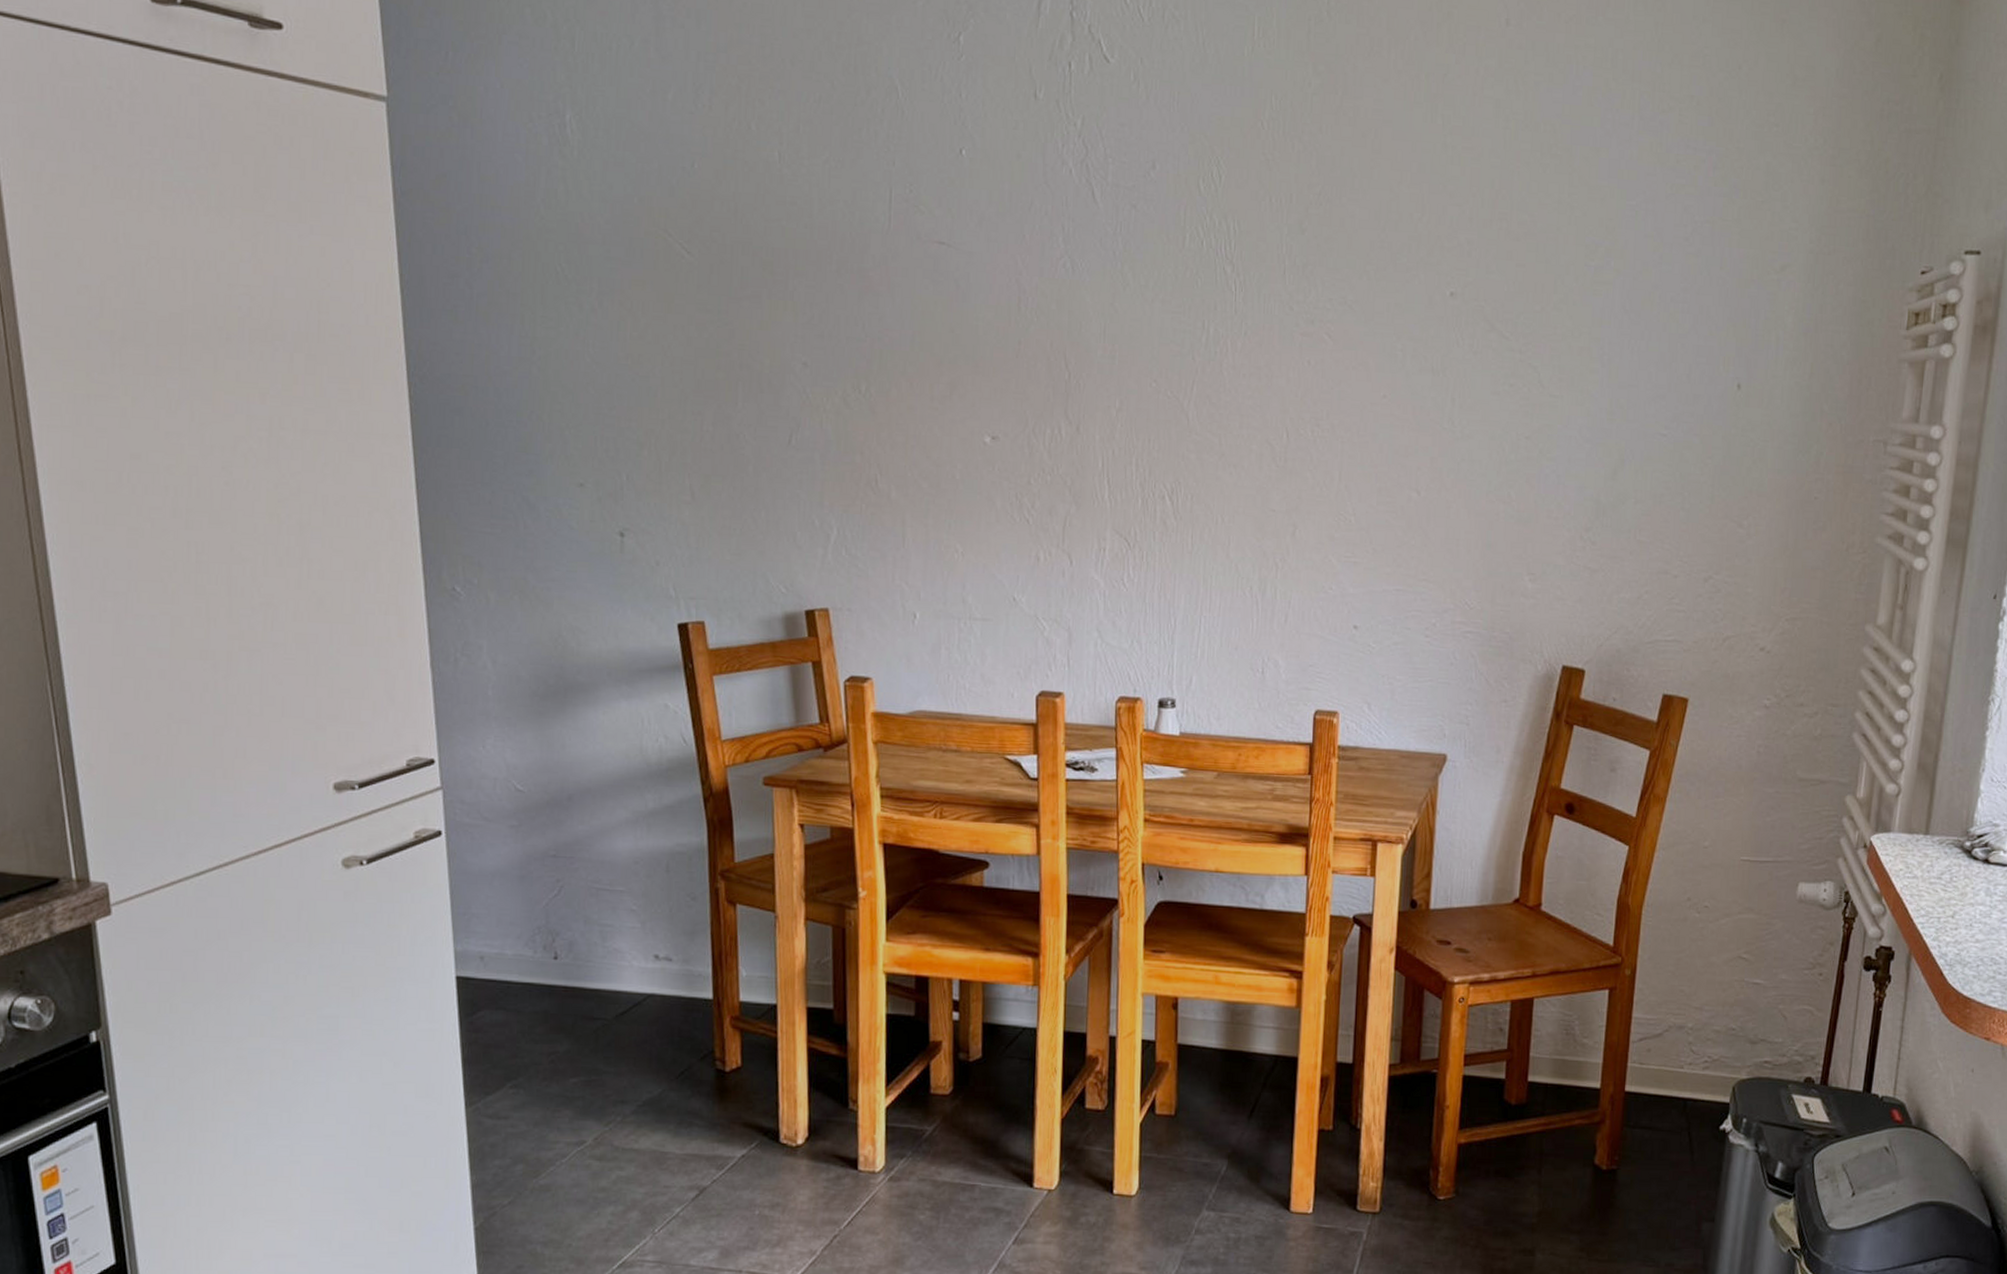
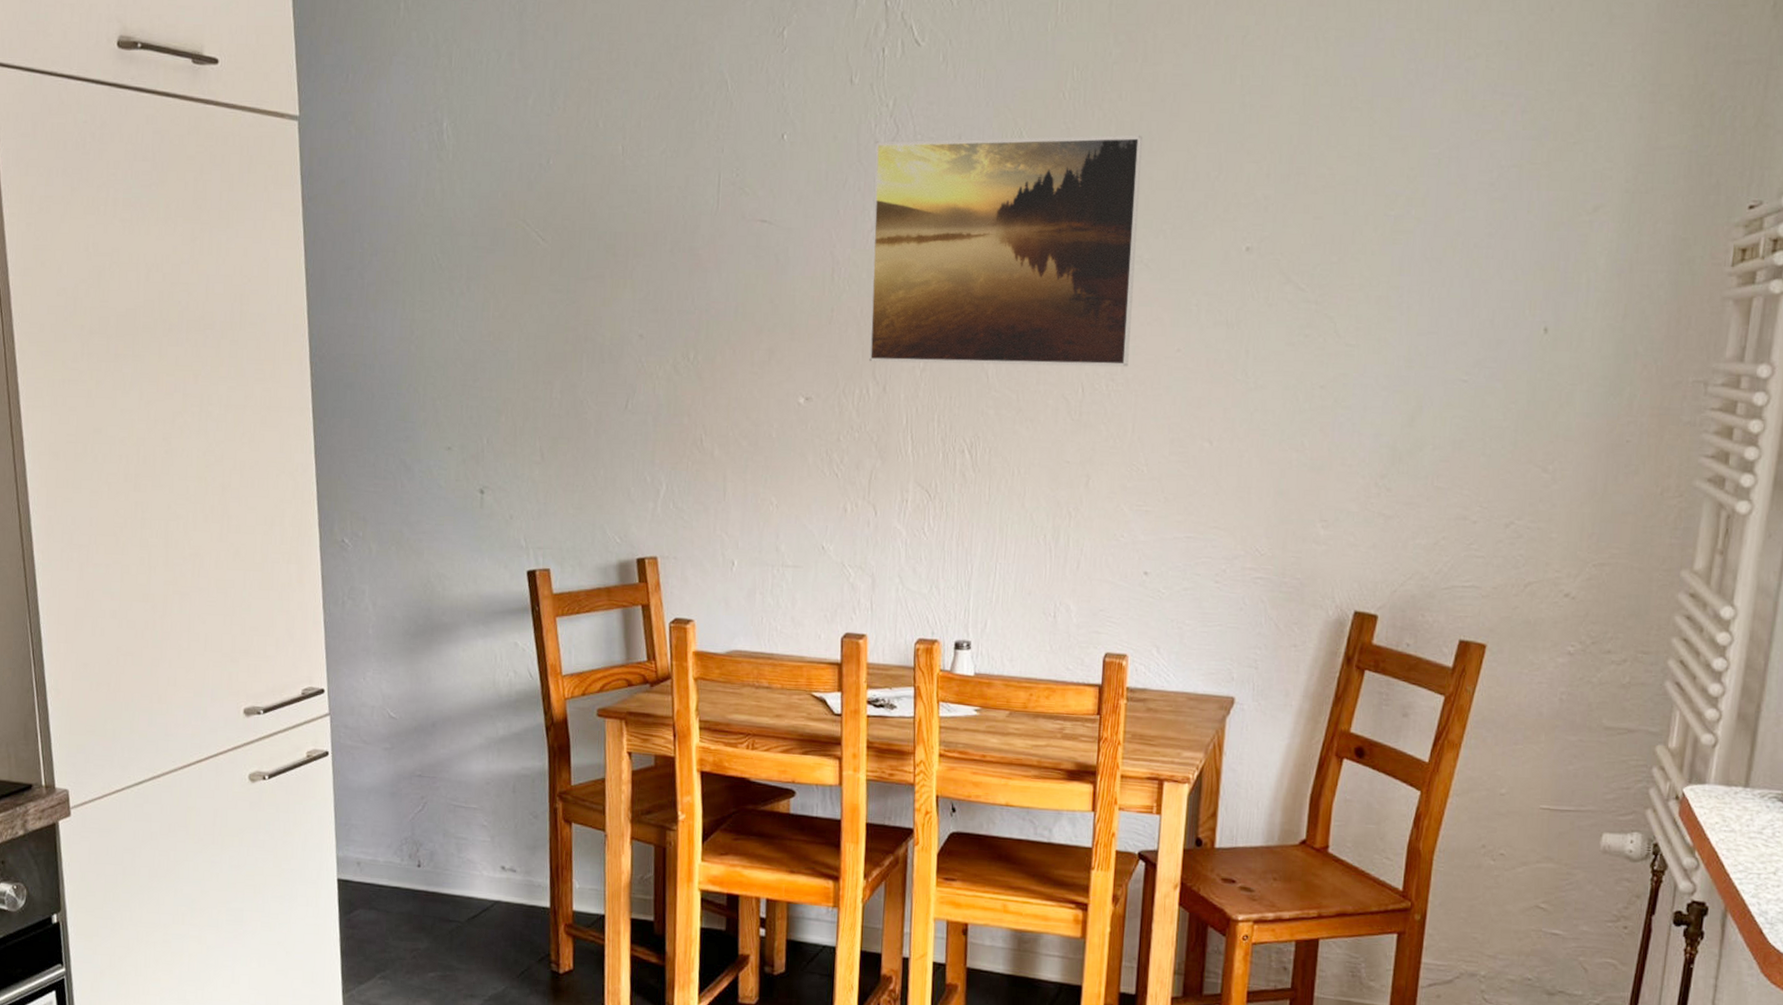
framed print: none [1060,162,1344,413] -> present [869,134,1142,367]

